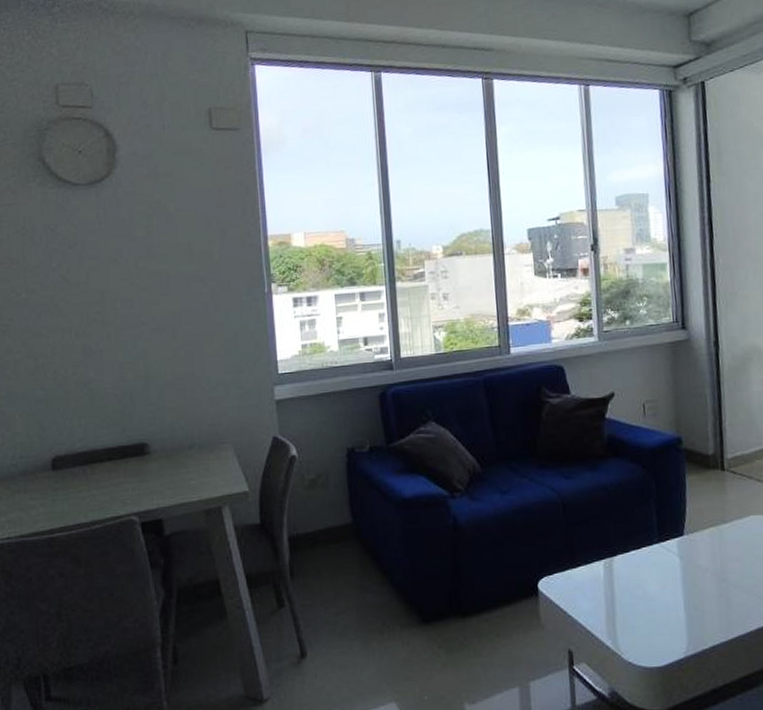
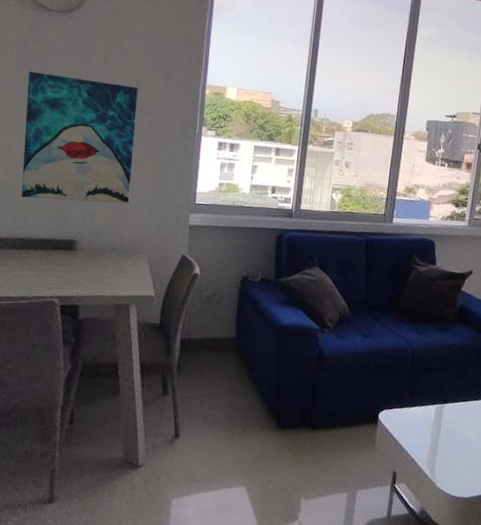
wall art: none [62,252,202,404] -> present [21,72,138,205]

